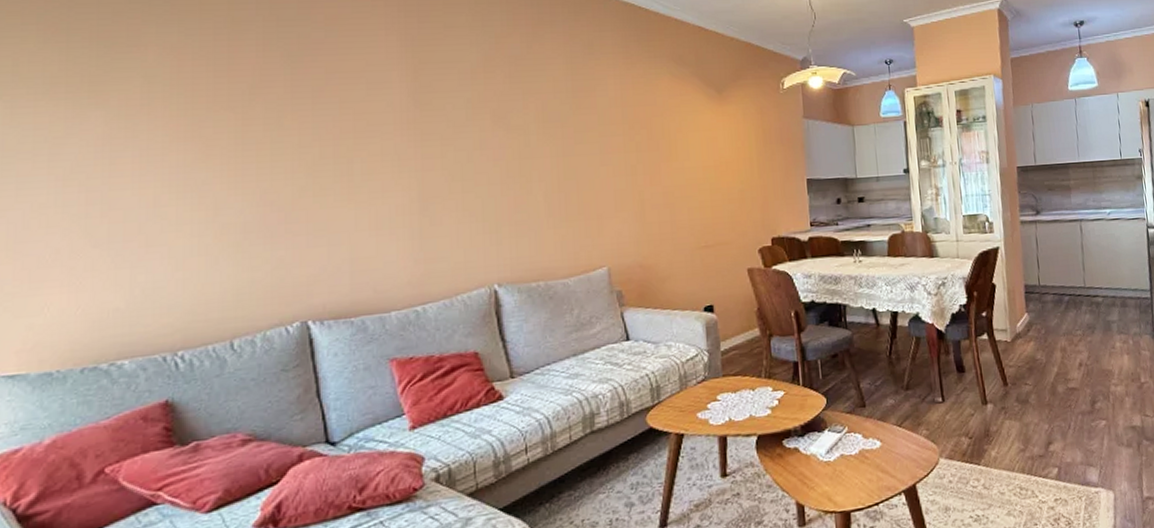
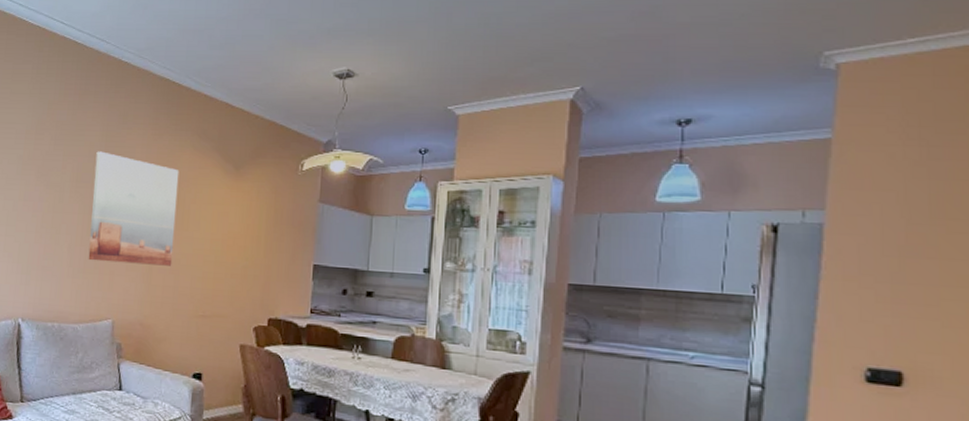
wall art: none [562,86,666,207] -> present [88,151,180,266]

